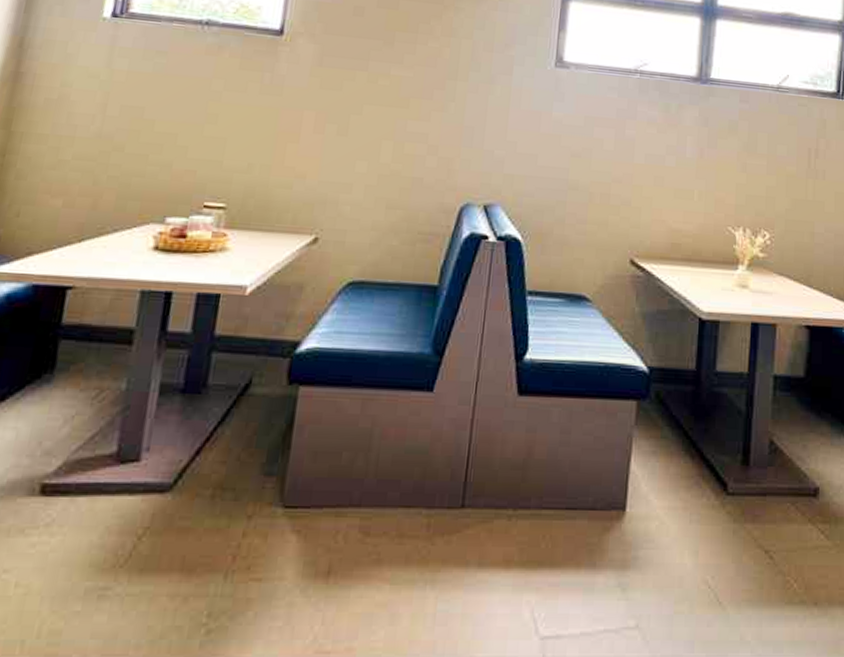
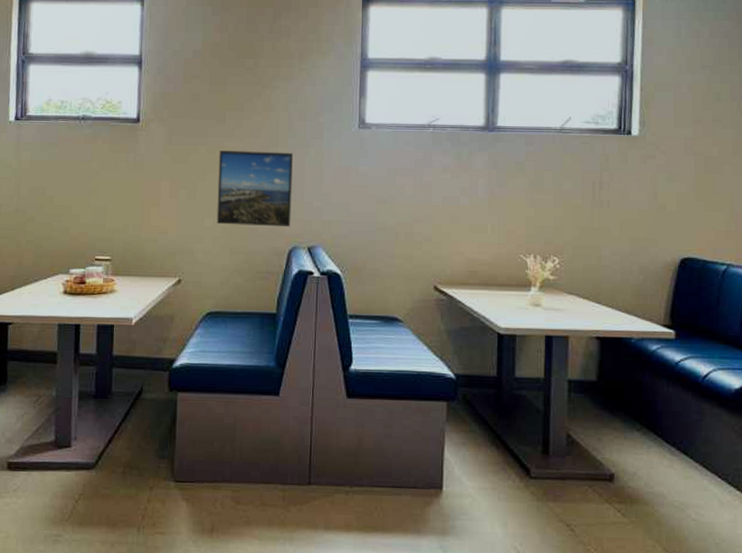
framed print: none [371,79,474,178] -> present [216,151,293,226]

